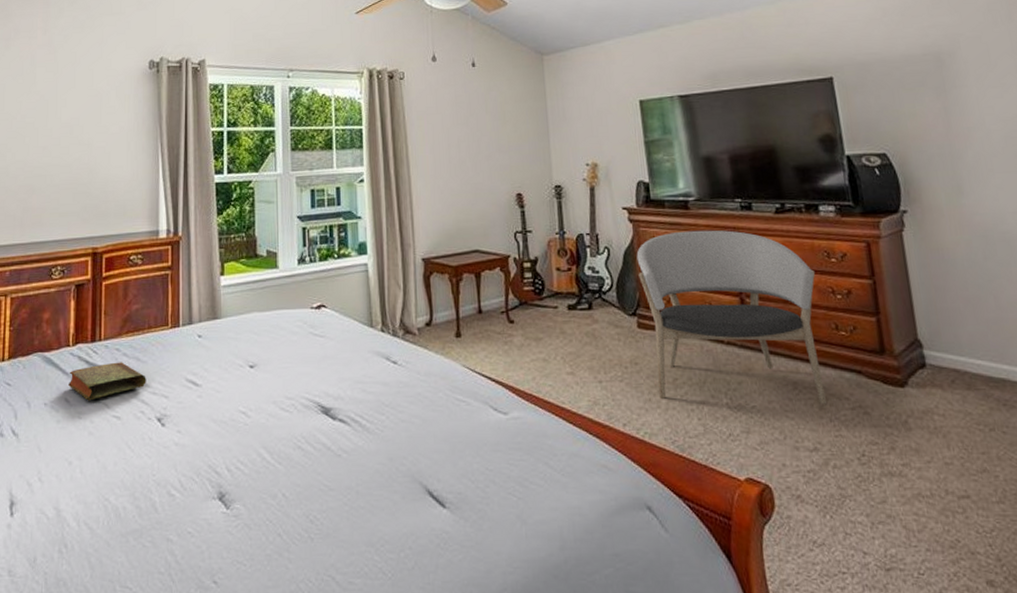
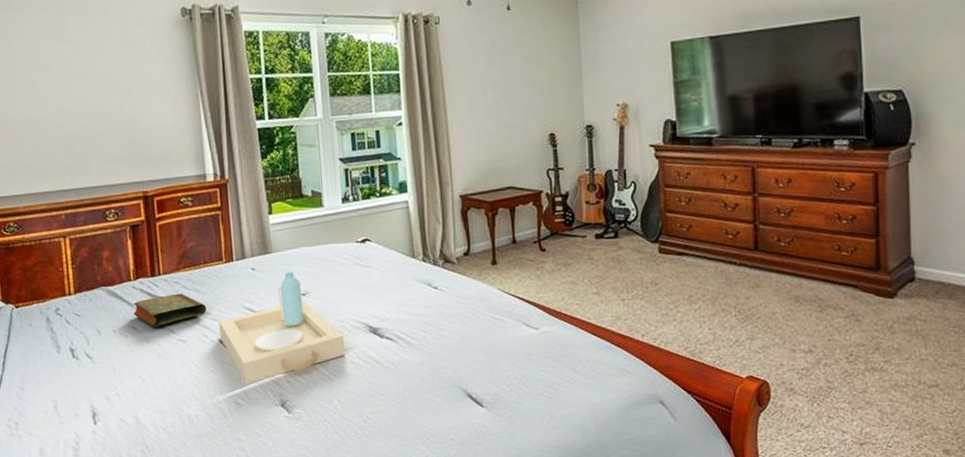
serving tray: none [158,340,294,471] -> present [219,271,346,384]
armchair: present [636,230,827,405] -> none [661,164,825,315]

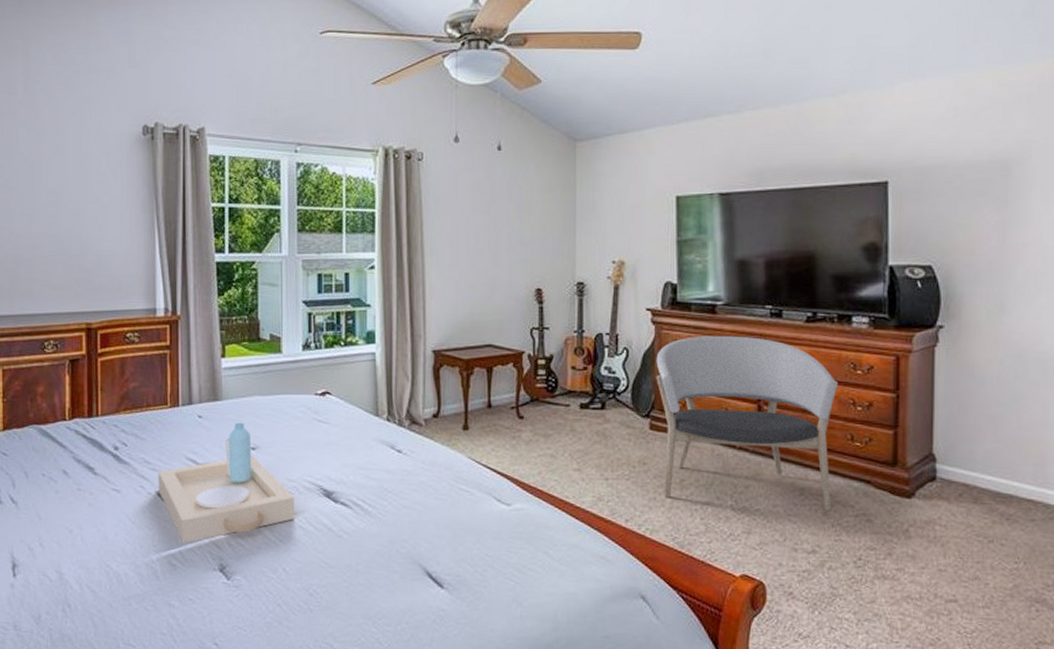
book: present [134,293,207,328] -> none [66,438,146,474]
armchair: none [661,164,825,315] -> present [656,335,839,511]

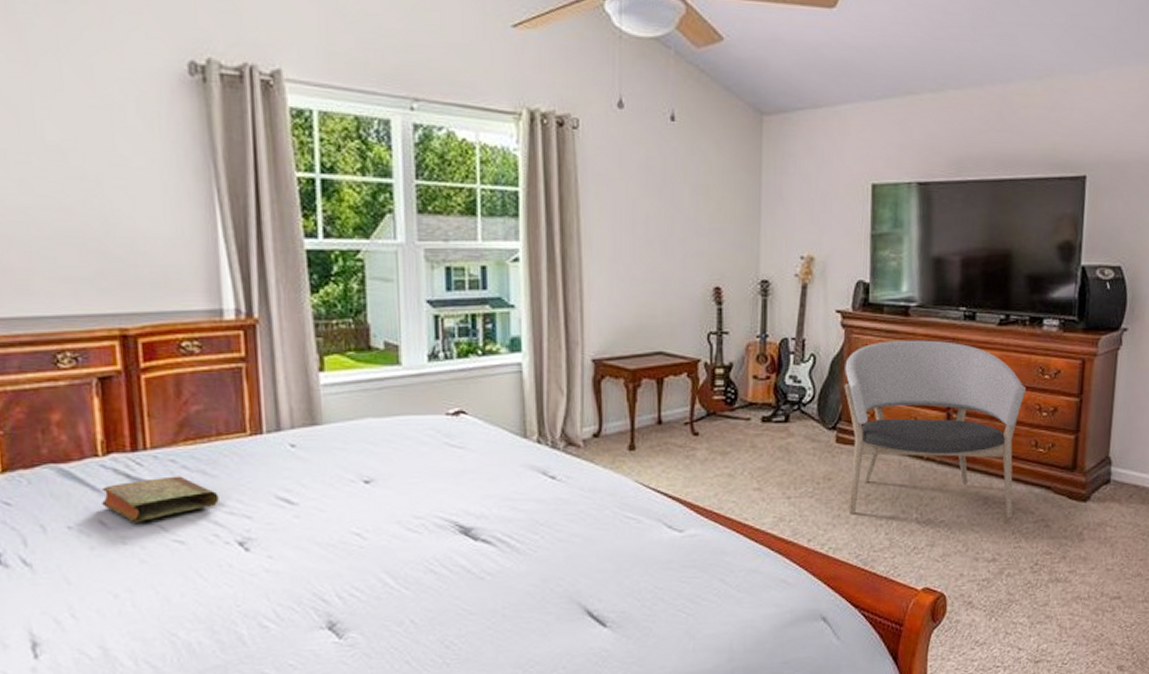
book: none [66,438,146,474] -> present [102,476,219,523]
serving tray: present [158,422,295,543] -> none [238,450,425,600]

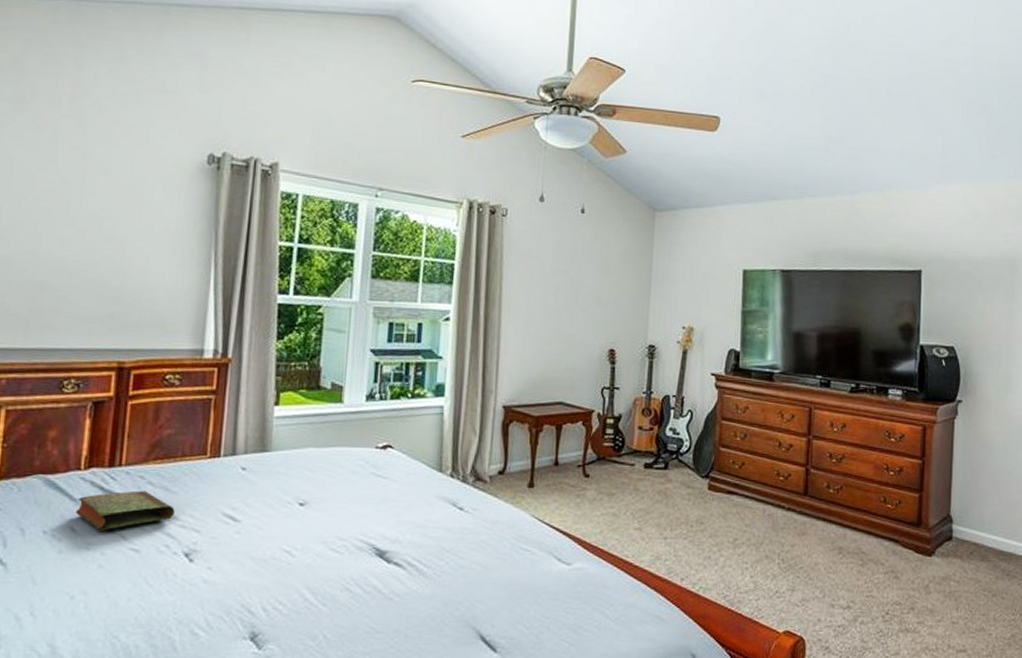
armchair: present [844,340,1027,519] -> none [716,401,875,569]

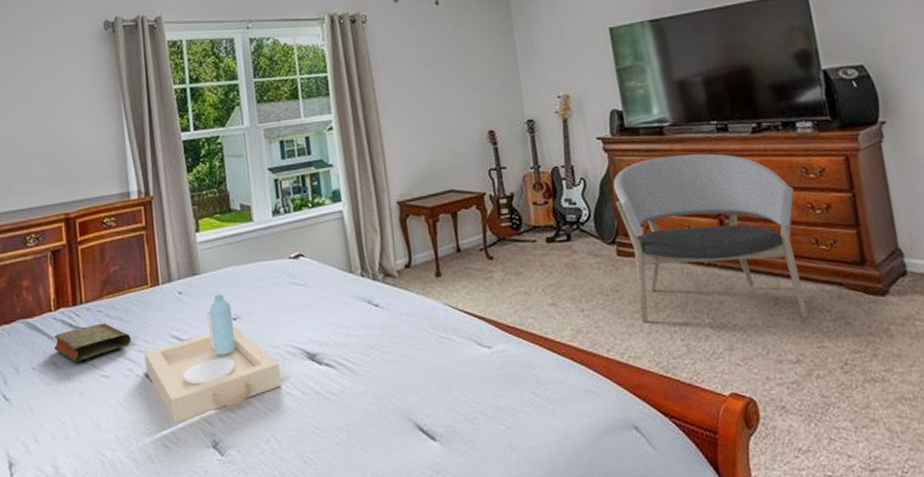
serving tray: none [186,475,344,609] -> present [144,294,282,423]
armchair: none [716,401,875,569] -> present [613,153,808,323]

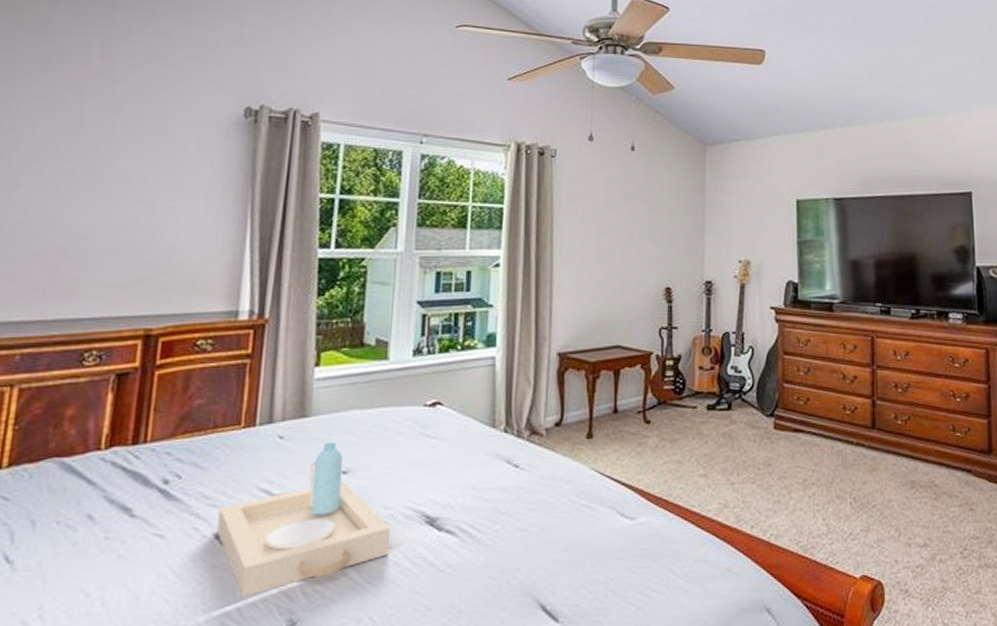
book: present [54,323,131,363] -> none [94,468,205,517]
armchair: present [613,153,808,323] -> none [779,332,940,503]

